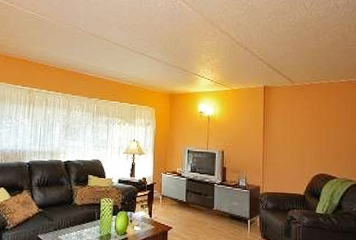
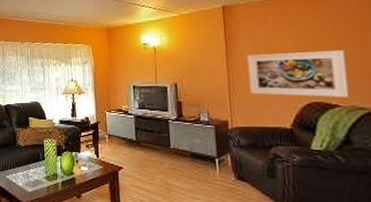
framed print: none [278,131,343,171] -> present [247,50,350,97]

